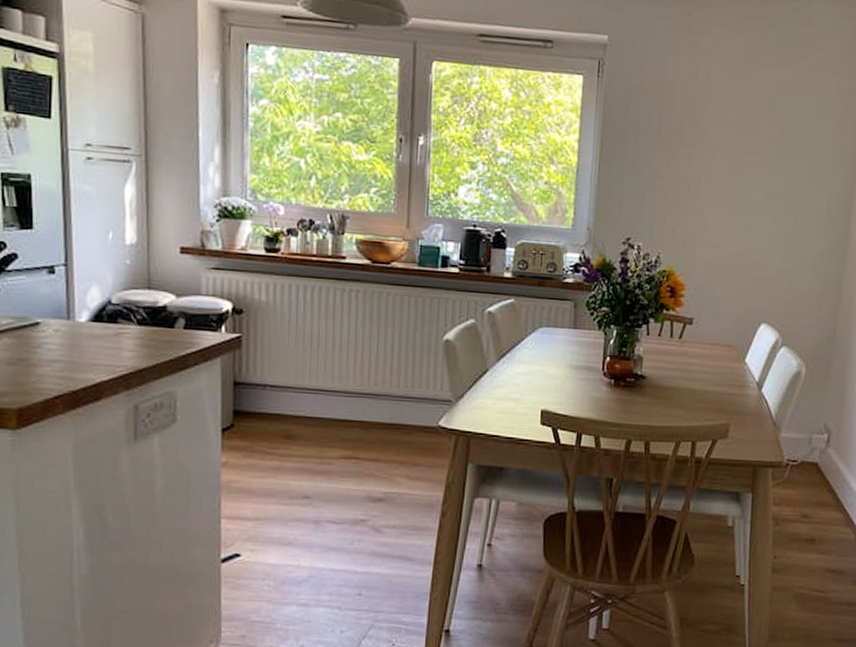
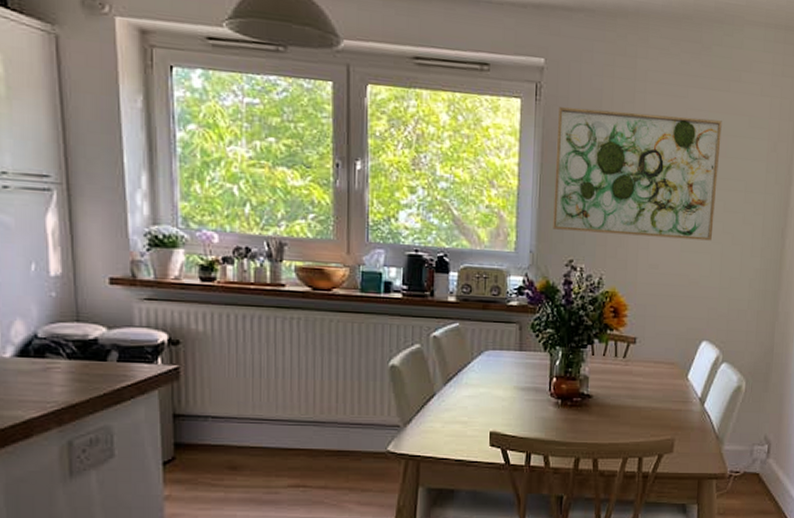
wall art: none [611,84,787,221] -> present [553,107,722,241]

